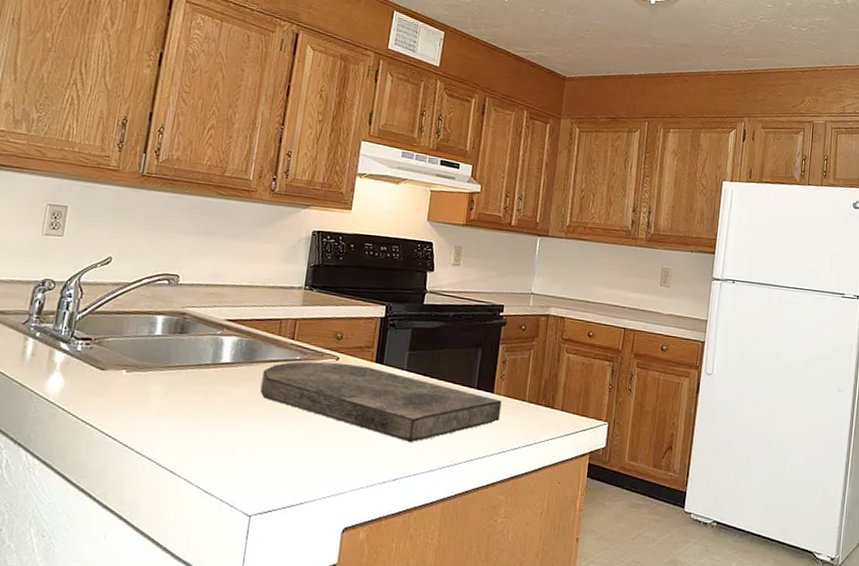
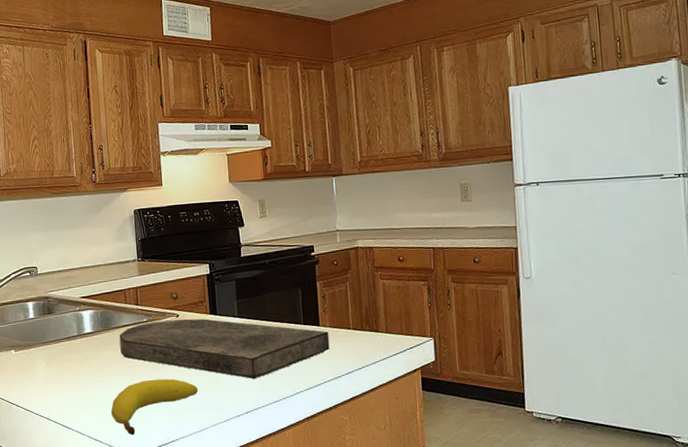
fruit: none [232,427,344,492] -> present [110,378,199,436]

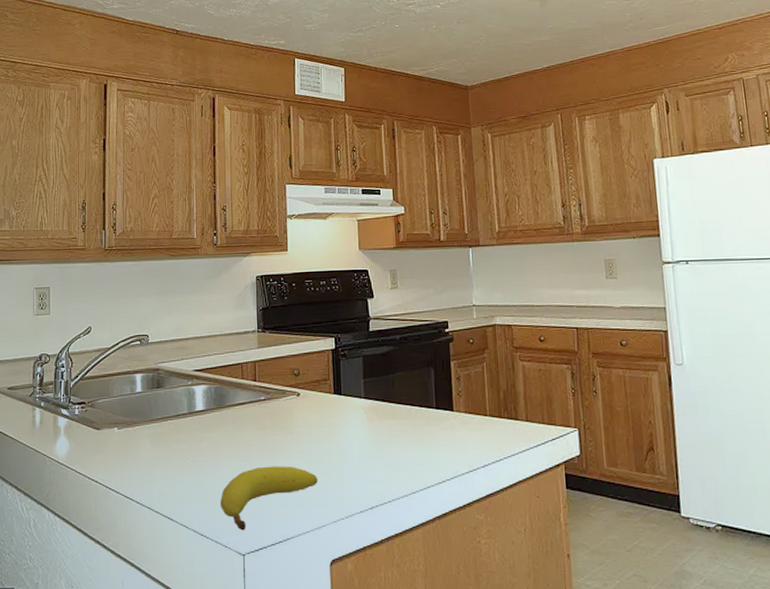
cutting board: present [119,318,330,379] -> none [234,398,465,469]

